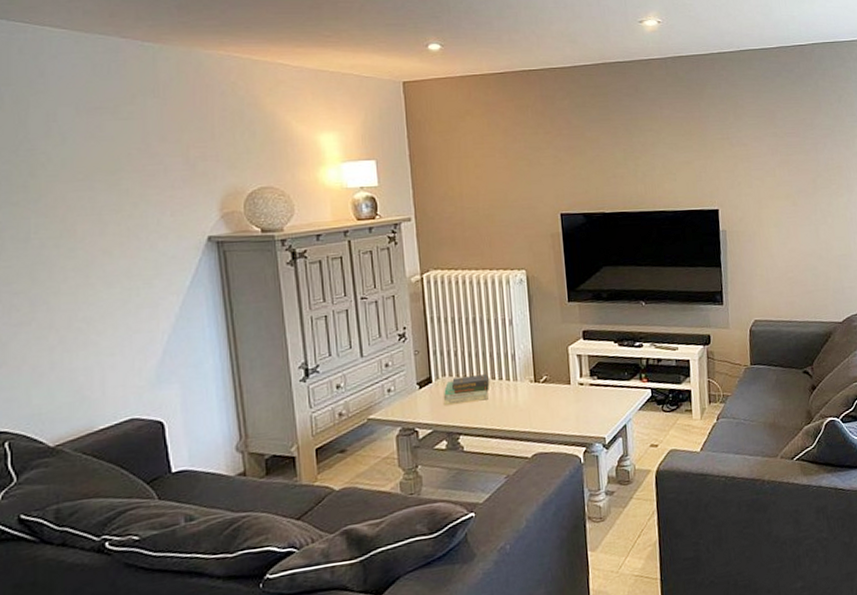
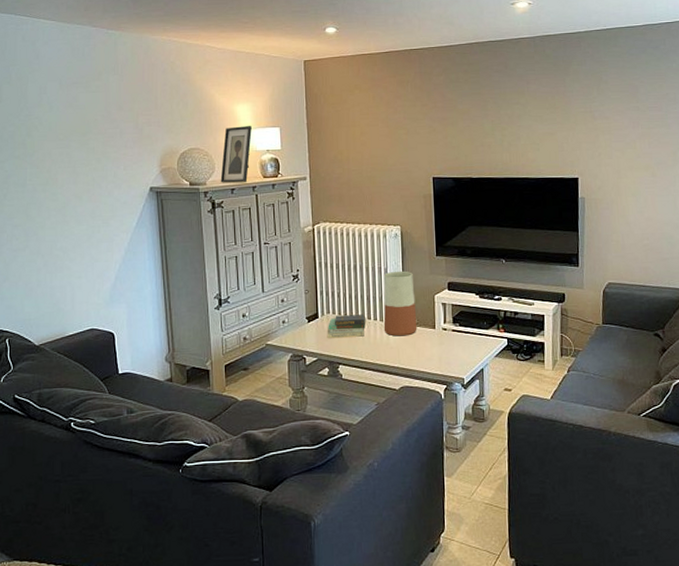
picture frame: none [302,159,341,228] -> present [220,126,252,183]
vase: none [508,321,550,397] -> present [383,271,417,337]

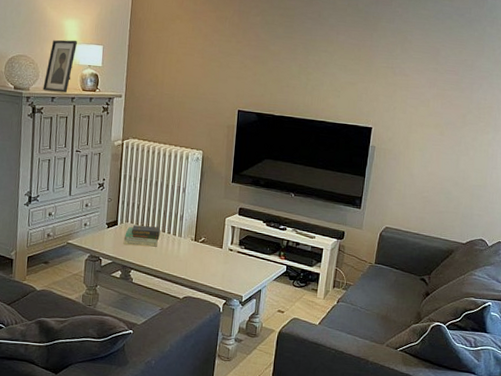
vase: present [383,271,417,337] -> none [175,191,209,252]

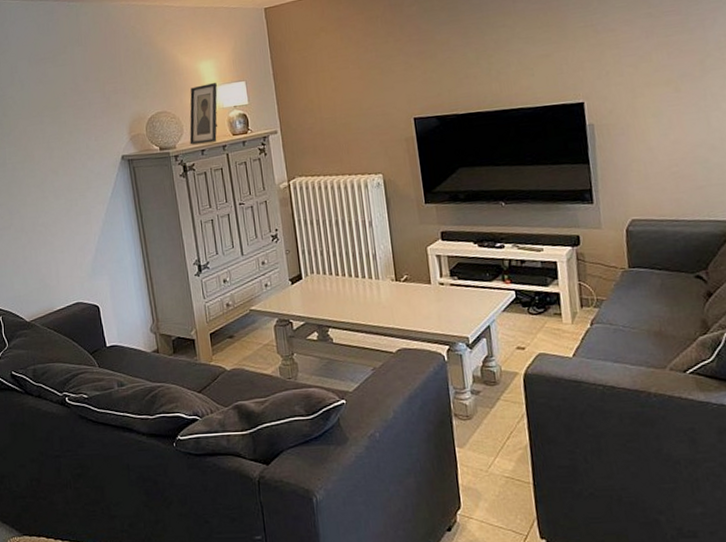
books: present [123,225,161,247] -> none [312,272,354,301]

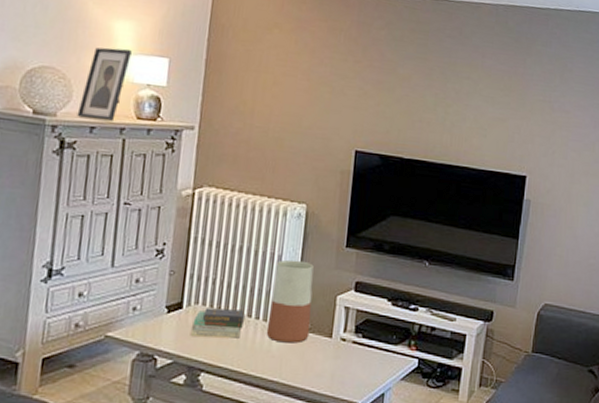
books: none [312,272,354,301] -> present [190,308,246,339]
vase: none [369,222,411,295] -> present [266,259,314,343]

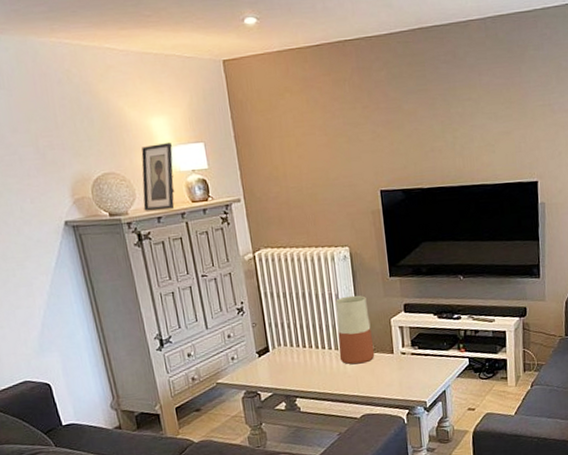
books: present [190,308,246,339] -> none [280,344,321,373]

